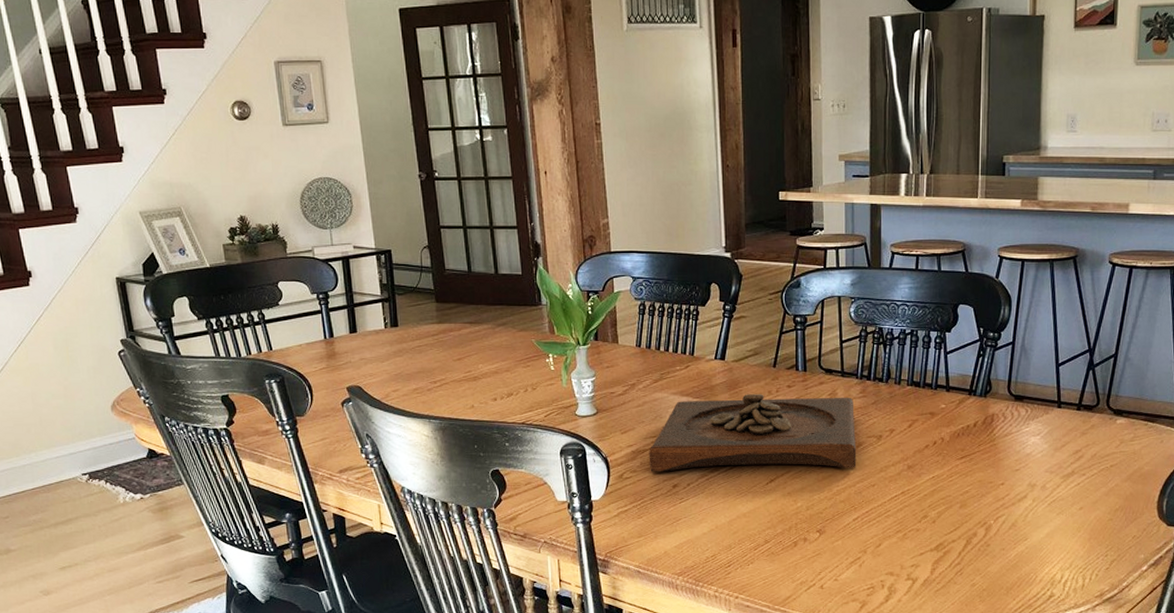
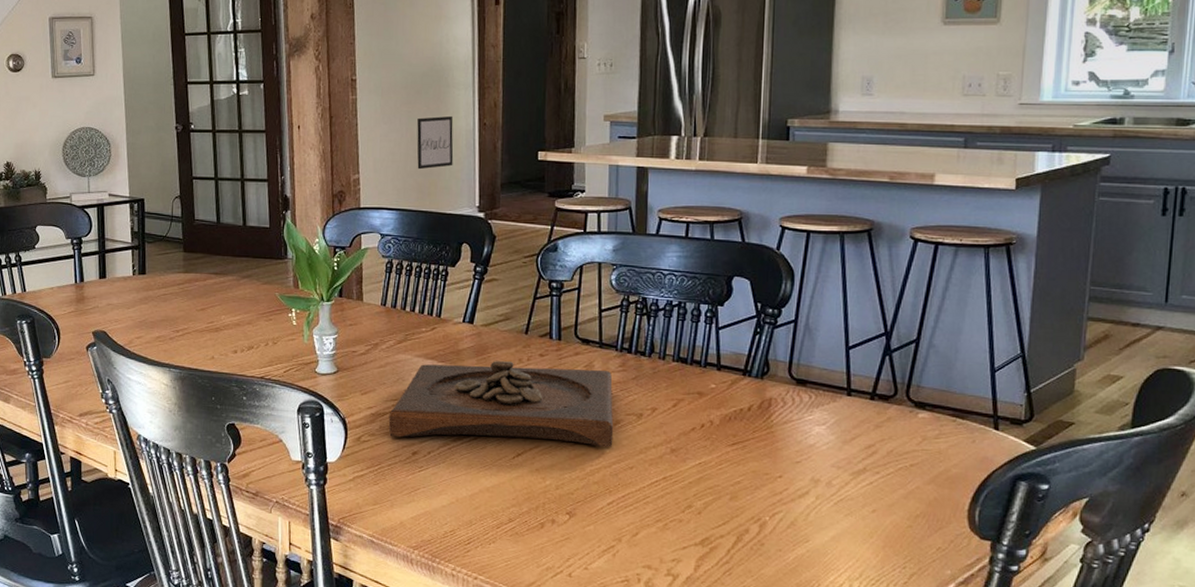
wall art: none [663,158,699,212] -> present [417,115,454,170]

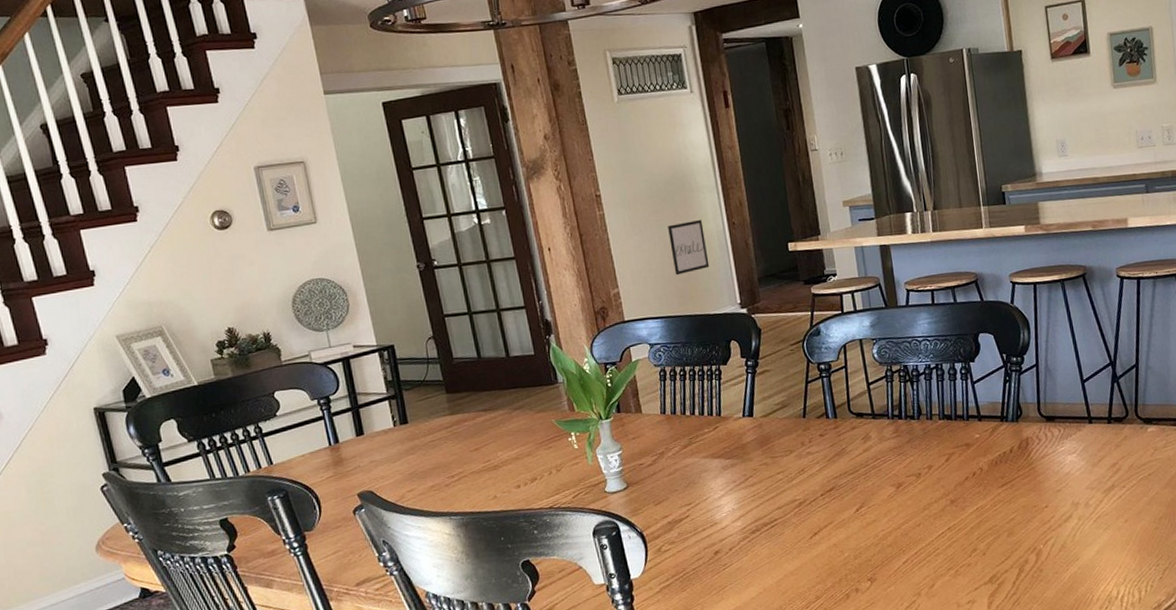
wooden tray: present [388,361,614,447] -> none [685,439,899,541]

